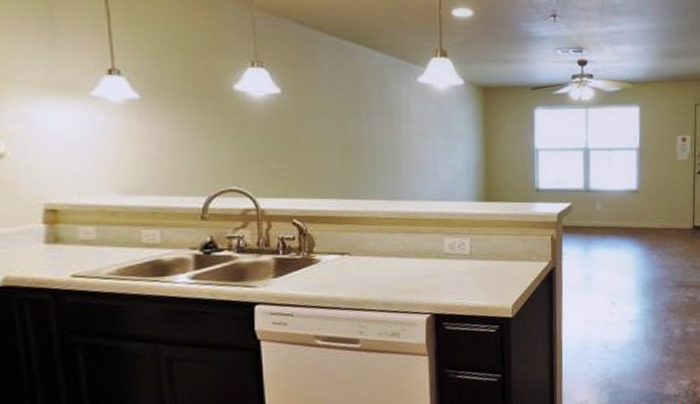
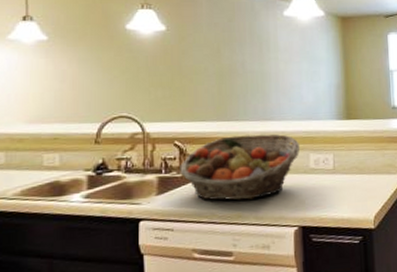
fruit basket: none [299,214,435,285] -> present [180,133,301,201]

